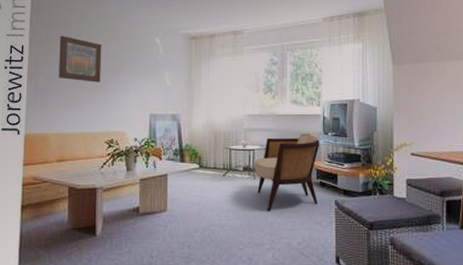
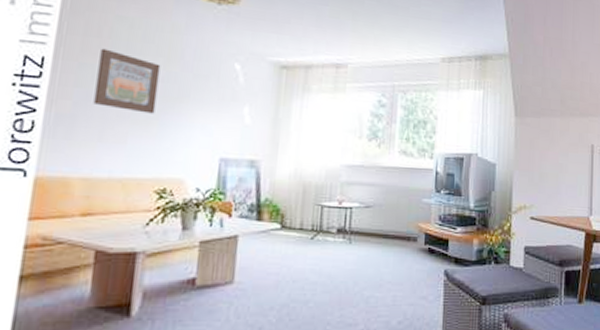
armchair: present [254,133,320,212] -> none [350,189,431,284]

